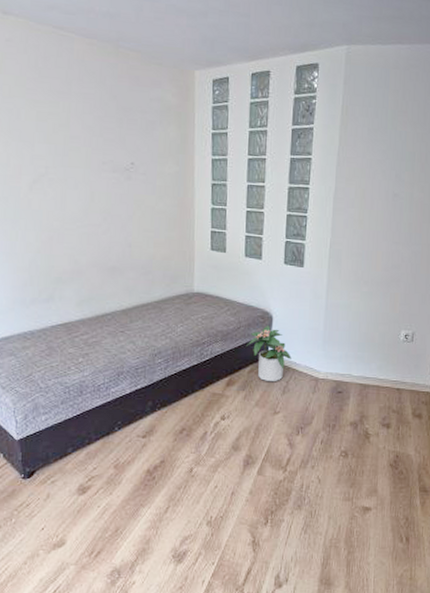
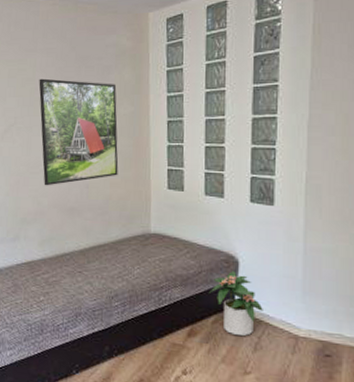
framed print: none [74,126,163,244] -> present [39,78,119,186]

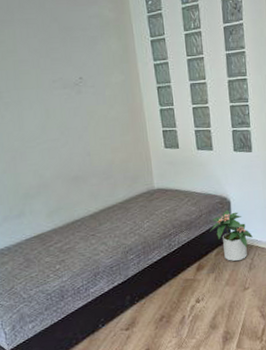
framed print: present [39,78,119,186] -> none [21,50,118,159]

